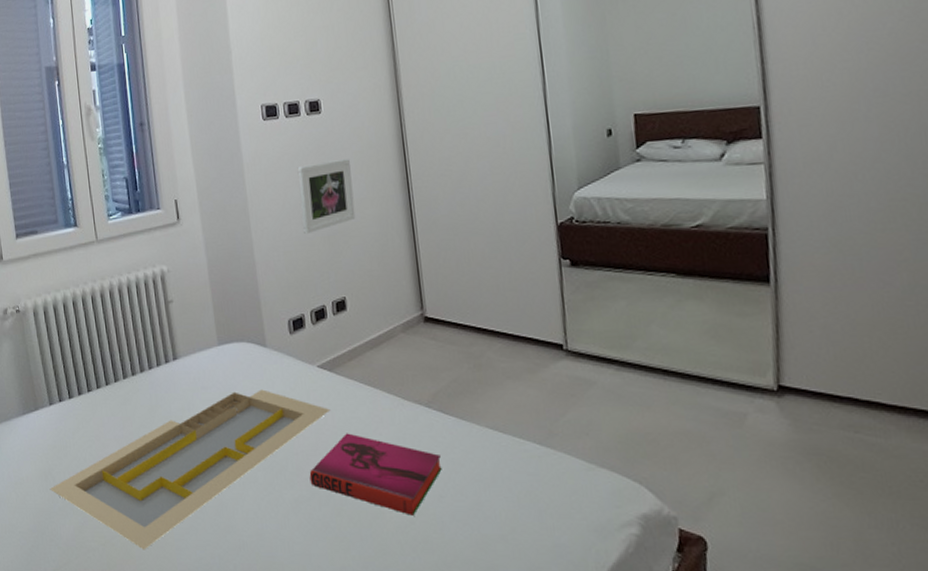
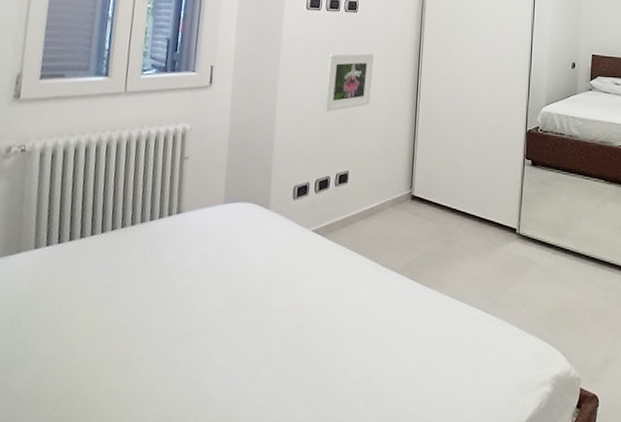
serving tray: present [49,389,331,550] -> none [12,248,317,403]
hardback book: present [309,433,442,516] -> none [285,294,404,373]

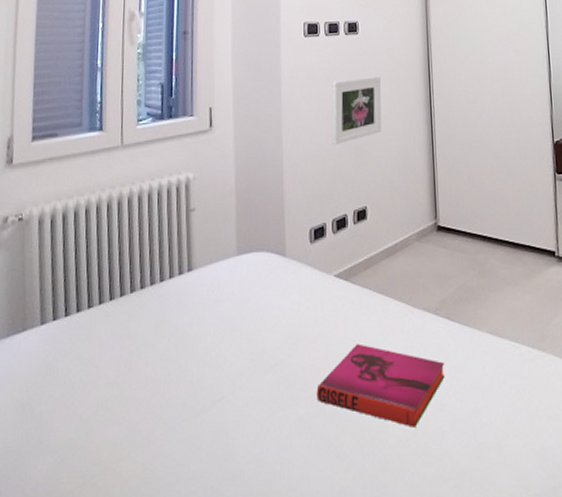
hardback book: none [285,294,404,373] -> present [316,343,445,428]

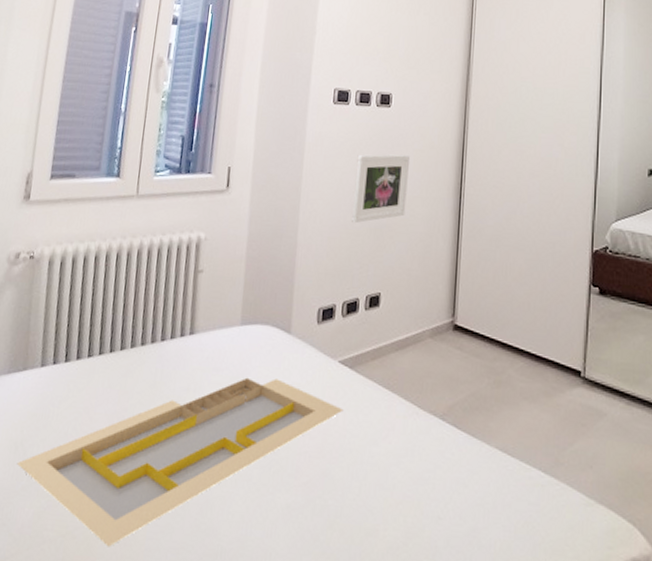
serving tray: none [25,300,343,489] -> present [16,377,344,547]
hardback book: present [316,343,445,428] -> none [307,437,446,537]

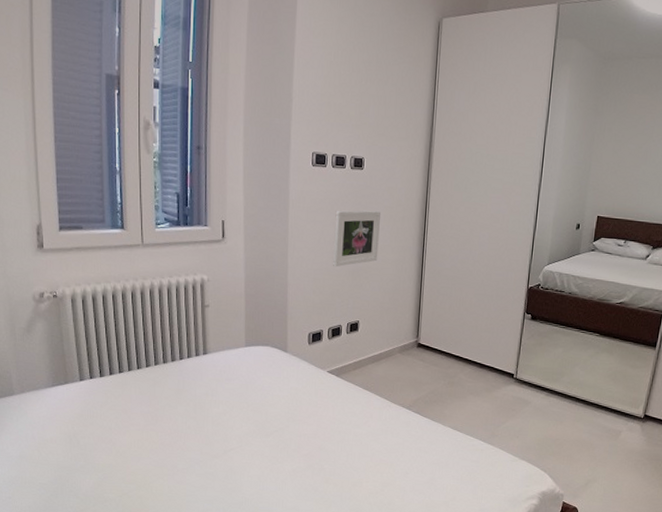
serving tray: present [16,377,344,547] -> none [73,384,333,502]

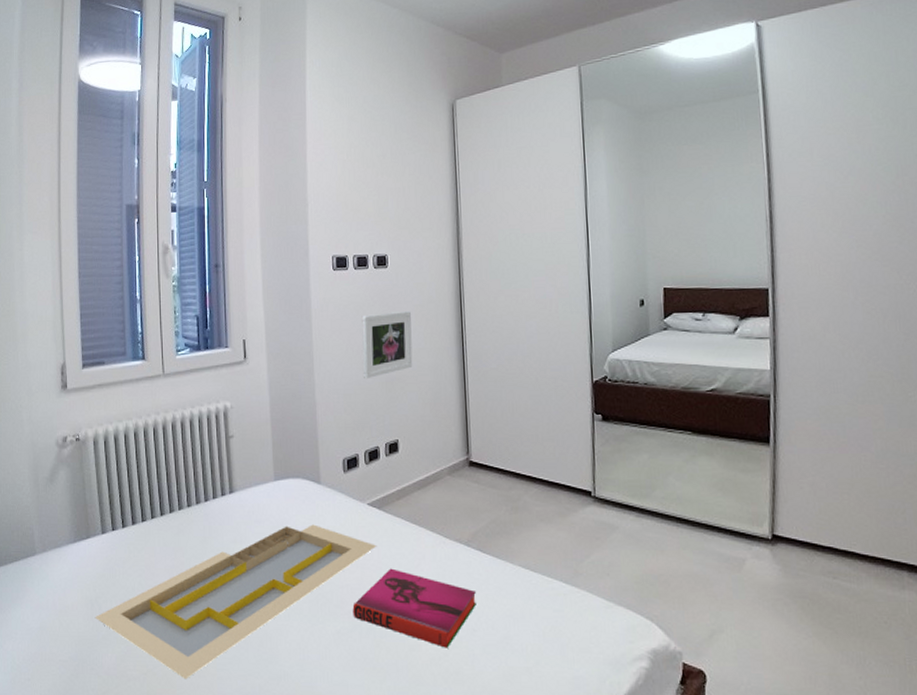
serving tray: none [73,384,333,502] -> present [94,524,377,680]
hardback book: none [307,423,411,485] -> present [352,568,476,648]

